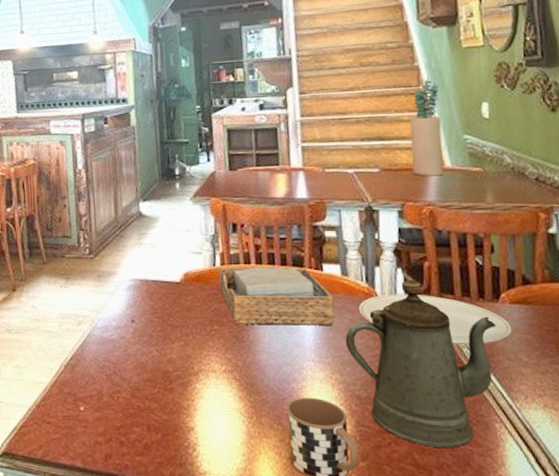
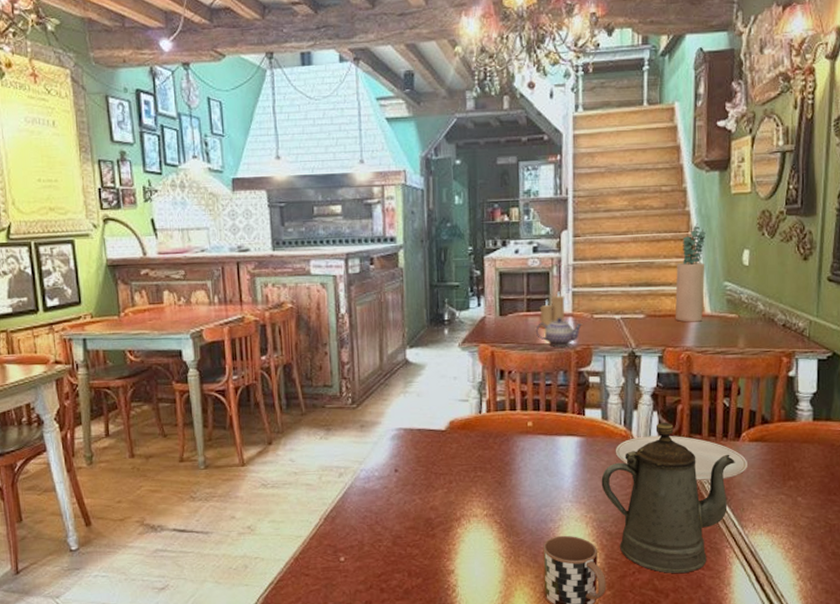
napkin holder: present [219,267,335,325] -> none [484,412,593,470]
teapot: none [266,171,315,202] -> present [535,317,583,348]
candle: none [269,146,295,182] -> present [539,291,565,328]

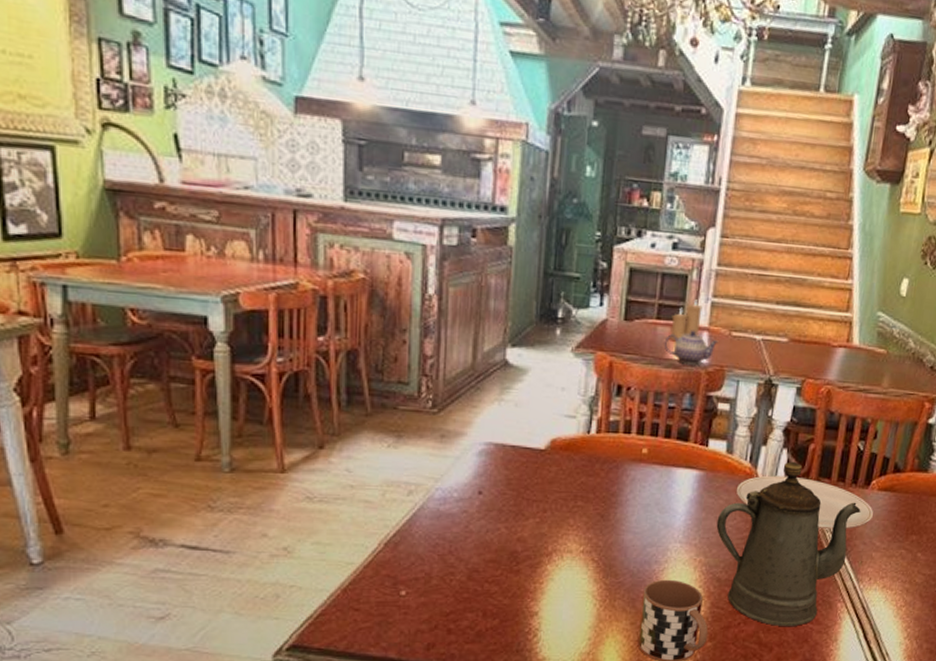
vase: present [675,223,706,323] -> none [820,241,867,354]

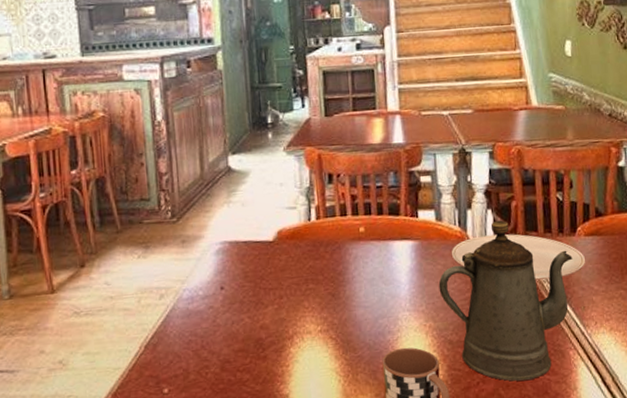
teapot: present [663,330,719,366] -> none [363,115,411,147]
candle: present [670,299,702,340] -> none [366,89,392,127]

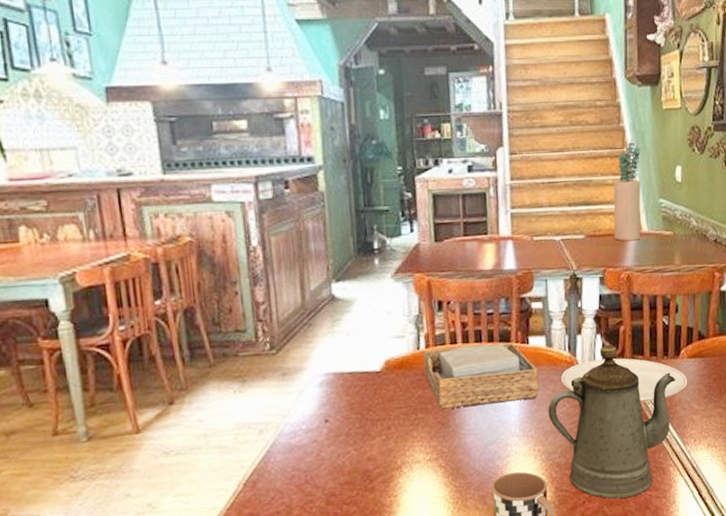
napkin holder: none [314,215,429,281] -> present [423,342,539,409]
vase: none [500,15,531,116] -> present [613,139,641,242]

